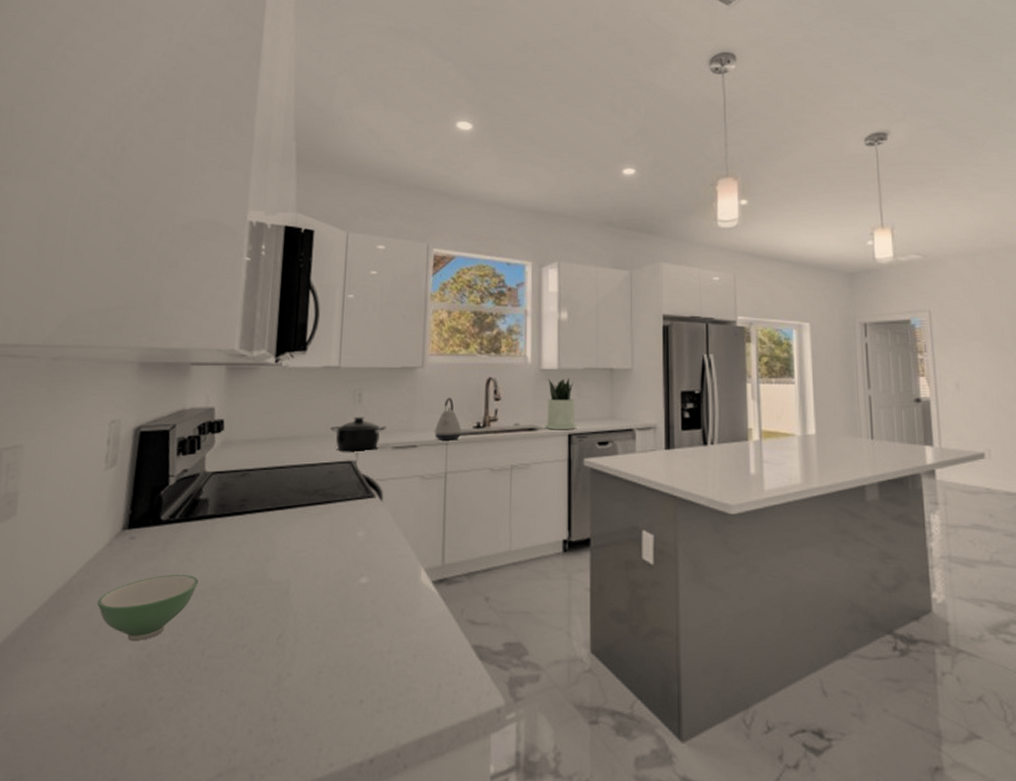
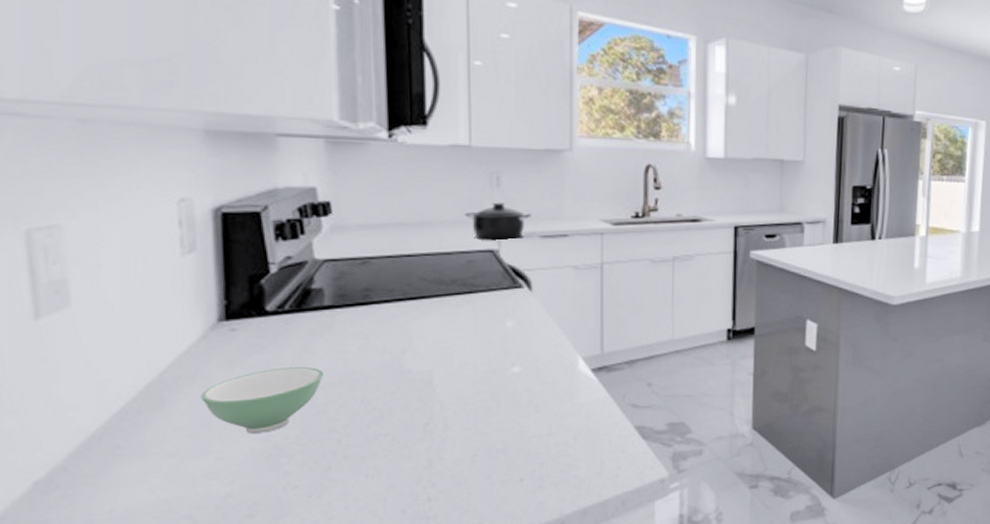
kettle: present [434,397,461,441] -> none [587,184,618,230]
planter: present [545,378,579,430] -> none [709,167,745,222]

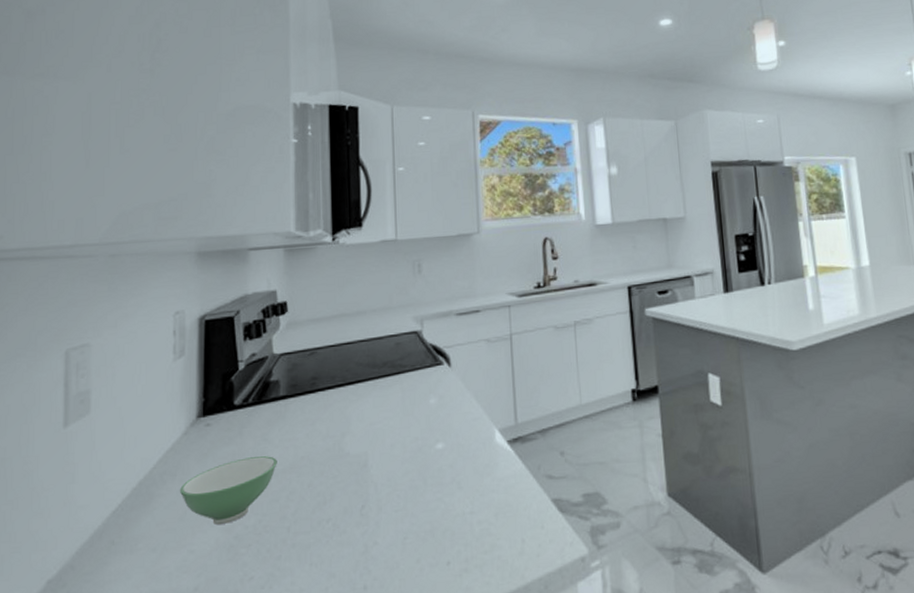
saucepan: present [464,202,531,241] -> none [392,286,448,322]

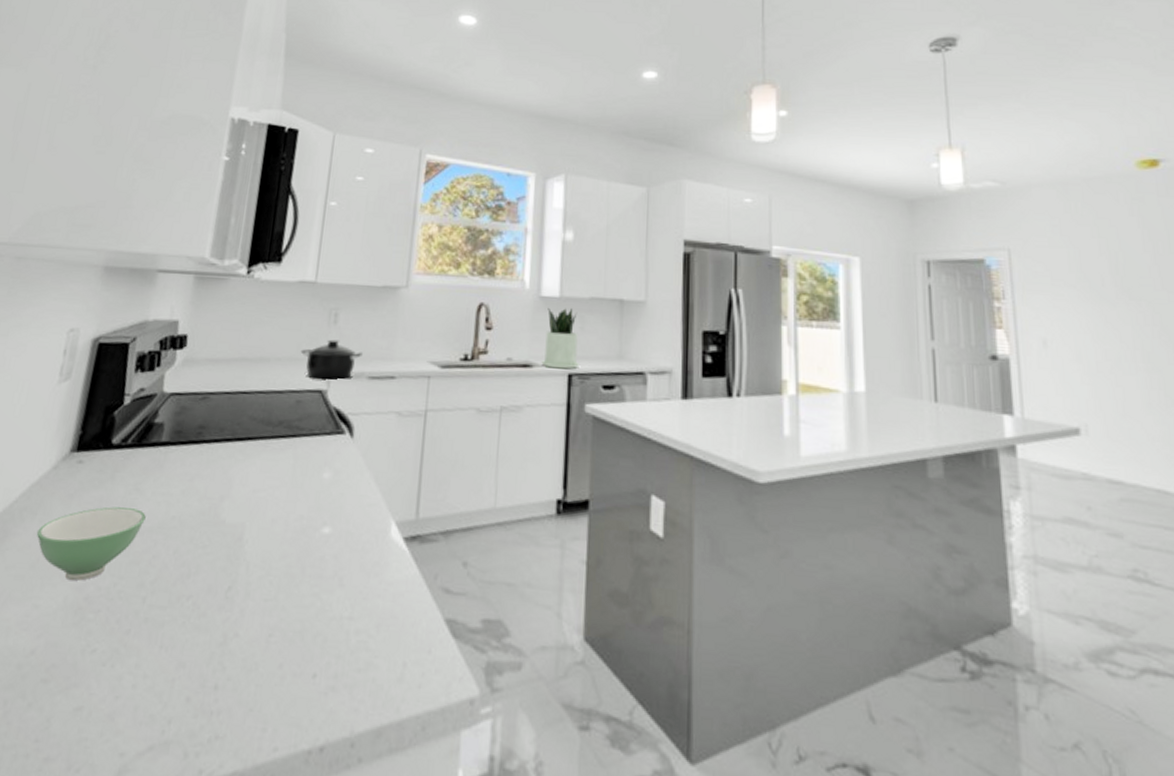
saucepan: none [392,286,448,322] -> present [300,339,363,381]
planter: none [603,232,637,284] -> present [541,307,581,369]

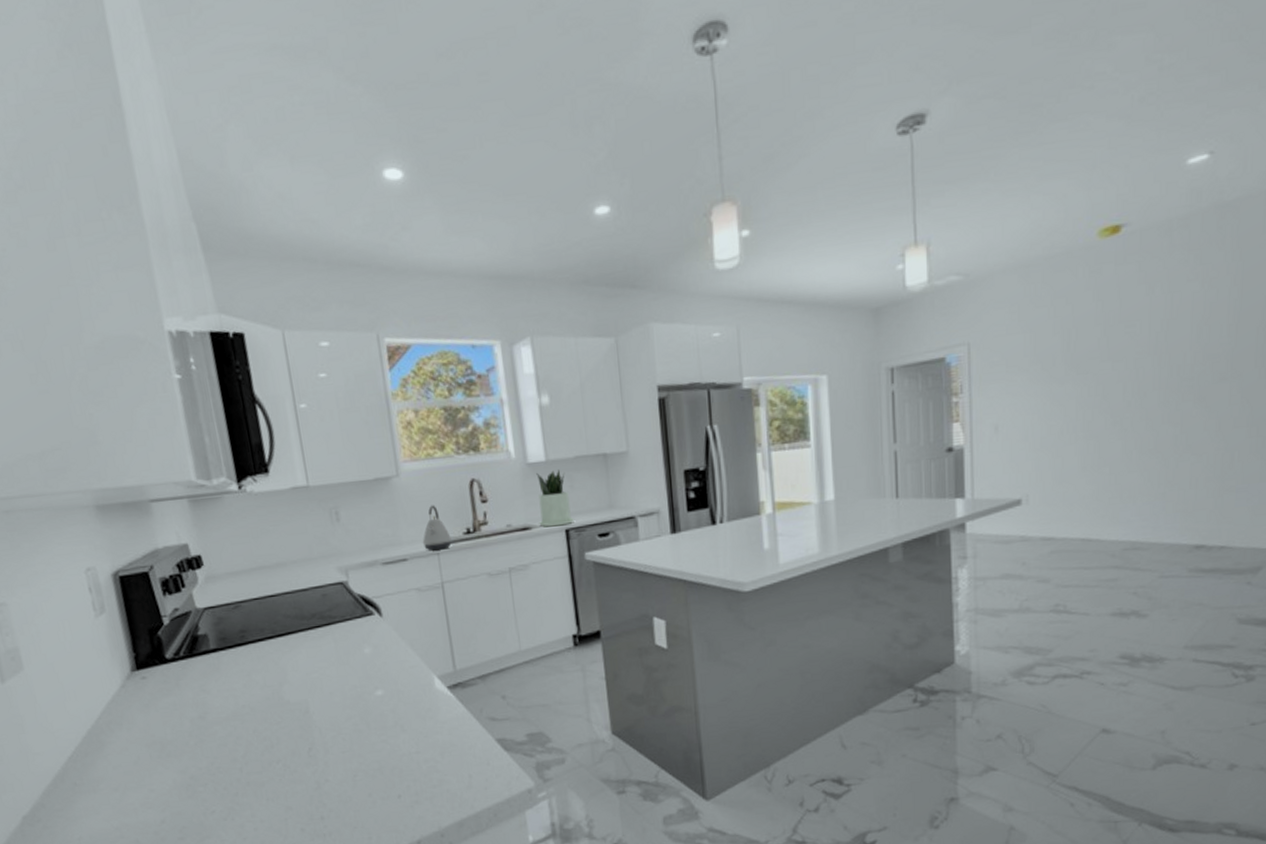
bowl: present [36,507,146,581] -> none [128,705,220,768]
saucepan: present [300,339,363,381] -> none [312,535,372,573]
kettle: none [415,323,447,374] -> present [422,505,452,551]

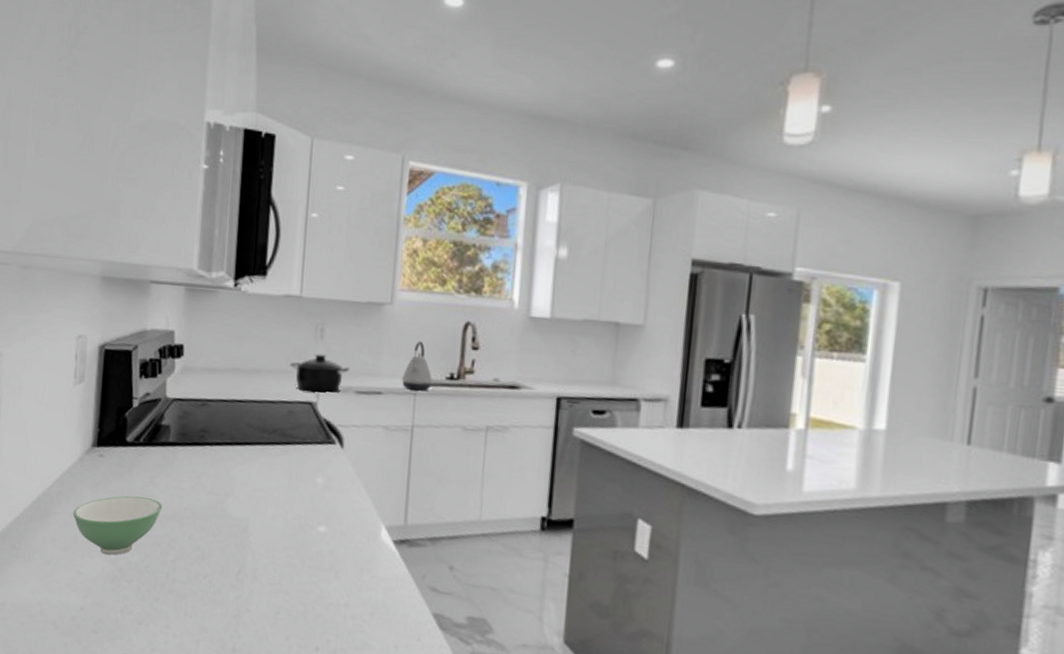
bowl: none [128,705,220,768] -> present [72,496,162,556]
saucepan: none [312,535,372,573] -> present [289,353,349,393]
planter: present [536,470,575,527] -> none [529,328,570,393]

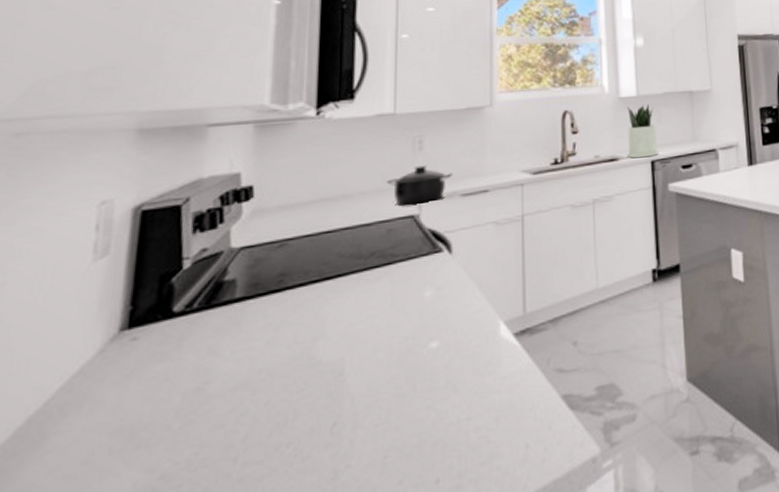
bowl: present [72,496,162,556] -> none [85,372,226,465]
kettle: present [401,341,432,391] -> none [507,135,538,182]
planter: none [529,328,570,393] -> present [626,104,661,159]

